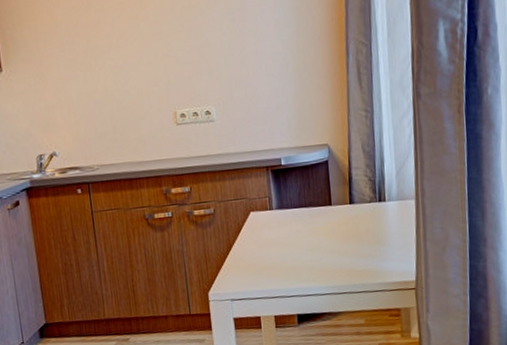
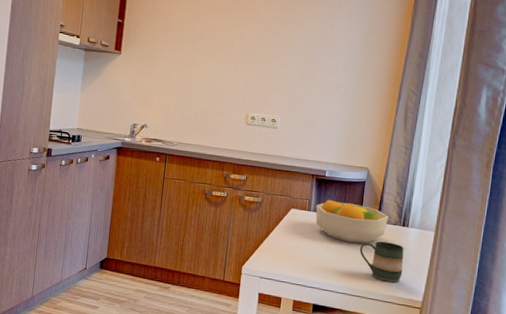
fruit bowl: none [277,189,362,236] -> present [315,199,389,244]
mug: none [337,223,389,269] -> present [360,241,404,283]

